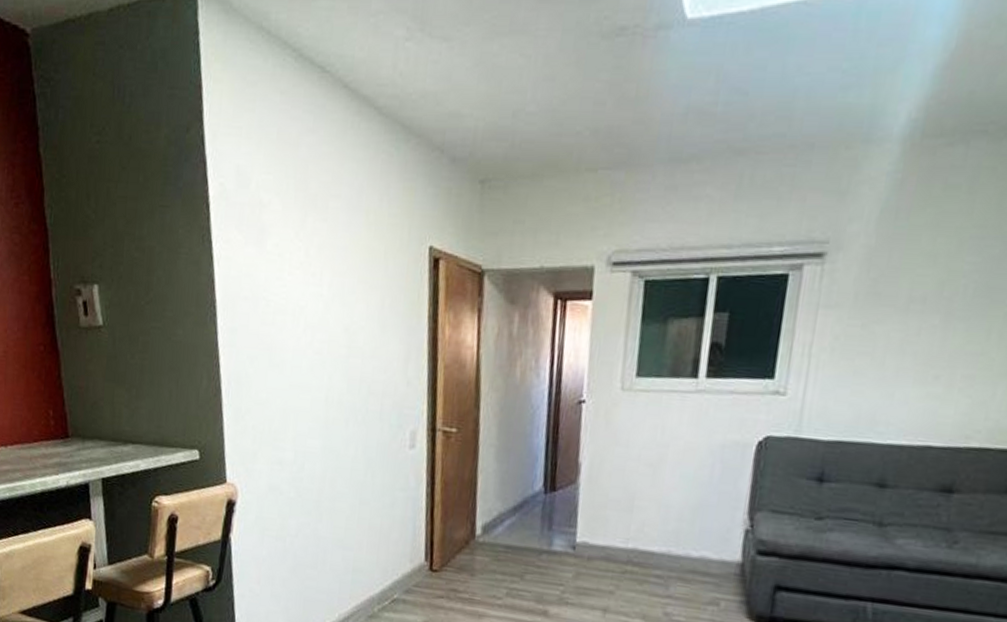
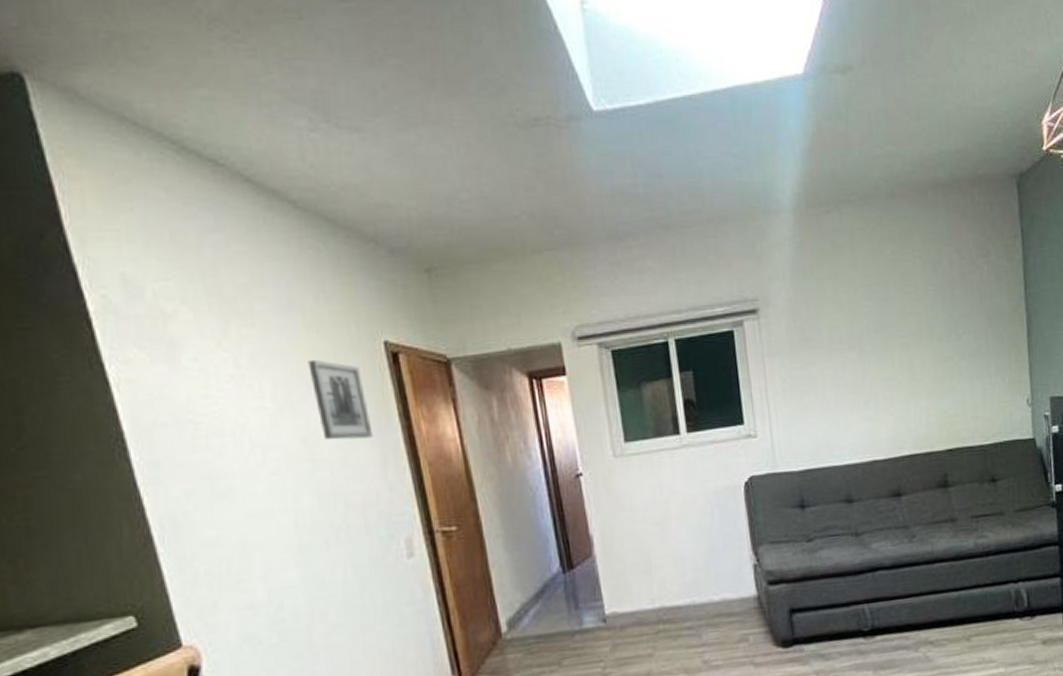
wall art: none [362,256,404,334] -> present [308,359,374,440]

